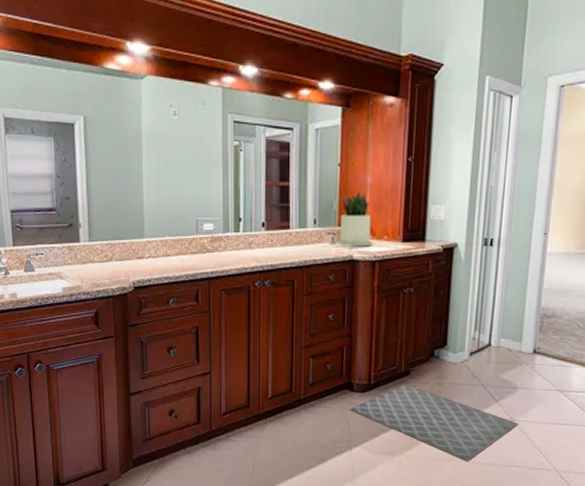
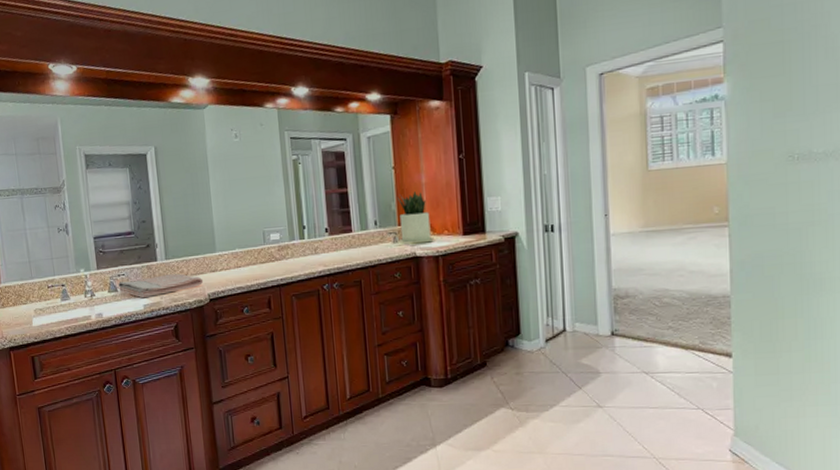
towel: none [36,258,129,281] -> present [118,273,204,299]
bath mat: present [350,384,519,462] -> none [430,376,607,453]

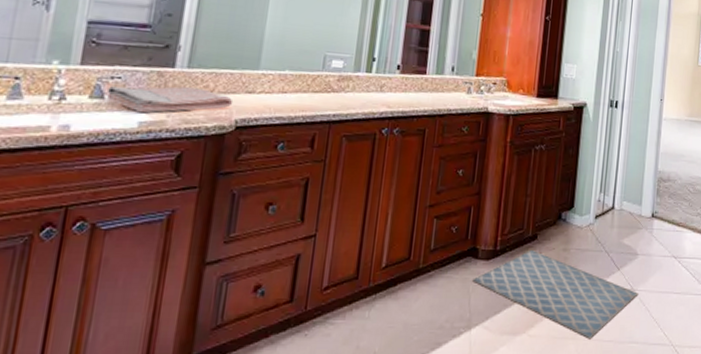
planter: present [397,192,434,245] -> none [473,44,509,99]
bath mat: none [430,376,607,453] -> present [472,250,639,339]

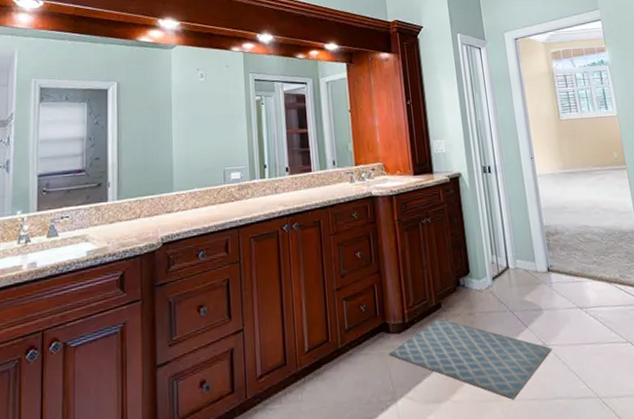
towel: present [107,86,234,114] -> none [60,215,157,244]

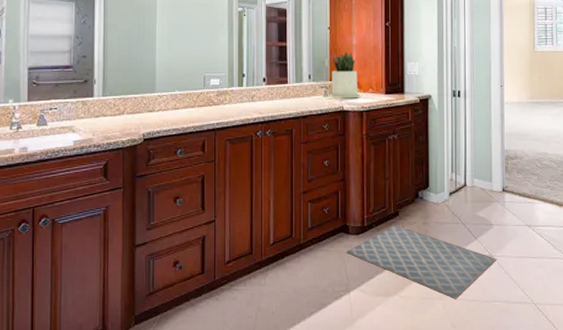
planter: none [353,134,388,184] -> present [329,51,360,99]

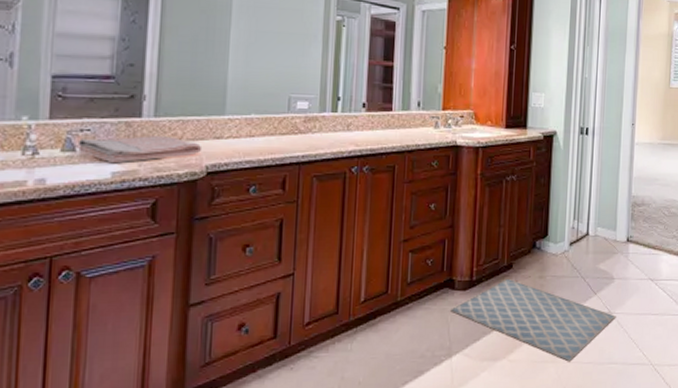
towel: none [49,111,140,134] -> present [78,136,203,164]
planter: present [329,51,360,99] -> none [440,76,477,132]

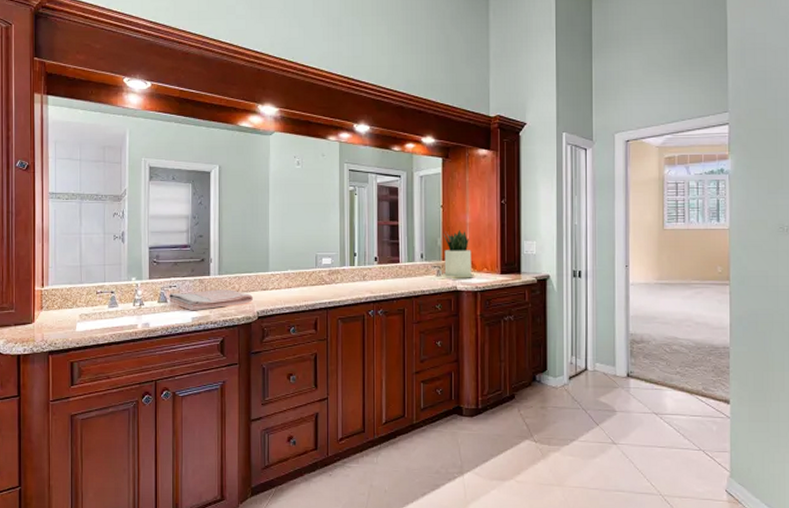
planter: none [440,76,477,132] -> present [442,230,474,278]
bath mat: present [450,279,616,362] -> none [460,408,621,487]

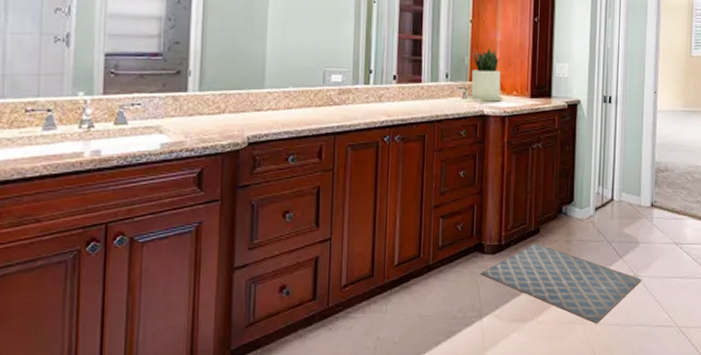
towel: present [169,289,254,311] -> none [130,109,244,136]
bath mat: none [460,408,621,487] -> present [480,243,642,324]

